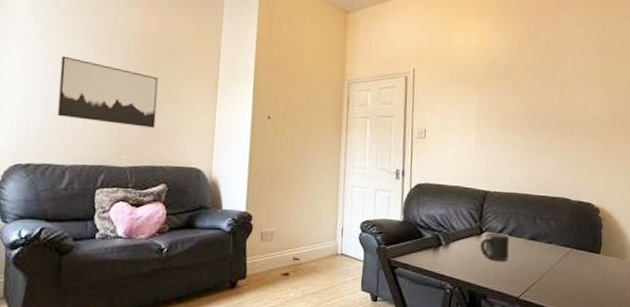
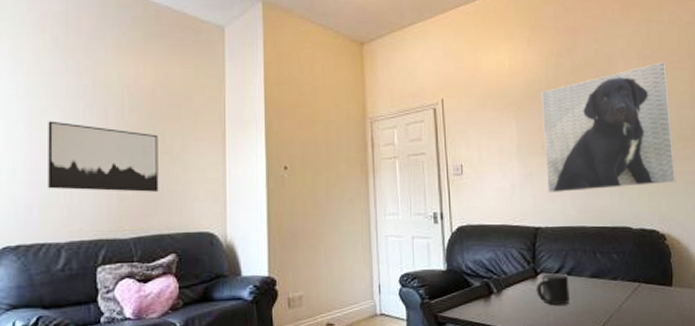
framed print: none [499,53,618,164] -> present [541,61,676,194]

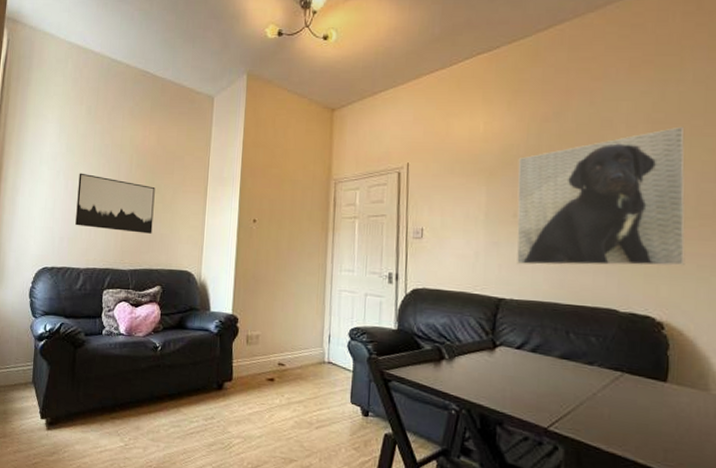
mug: present [536,273,570,305] -> none [493,347,533,382]

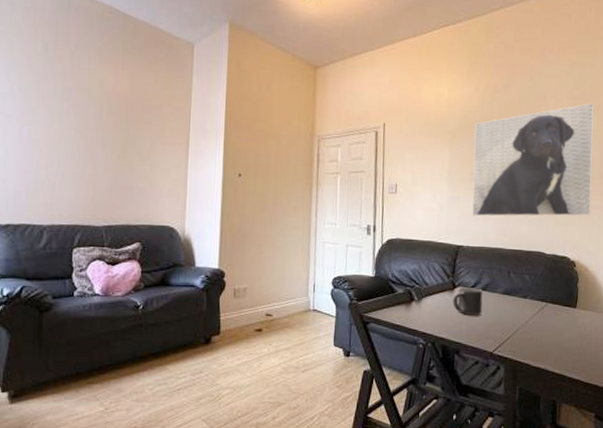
wall art: present [75,173,155,234] -> none [35,118,131,187]
mug: none [493,347,533,382] -> present [453,287,483,316]

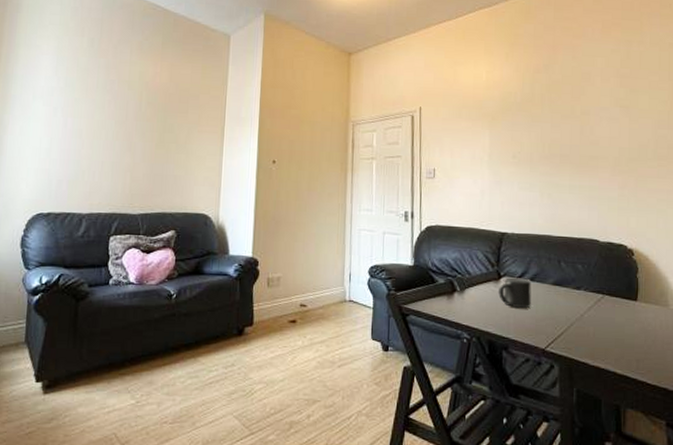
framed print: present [472,103,595,217] -> none [515,81,648,202]

